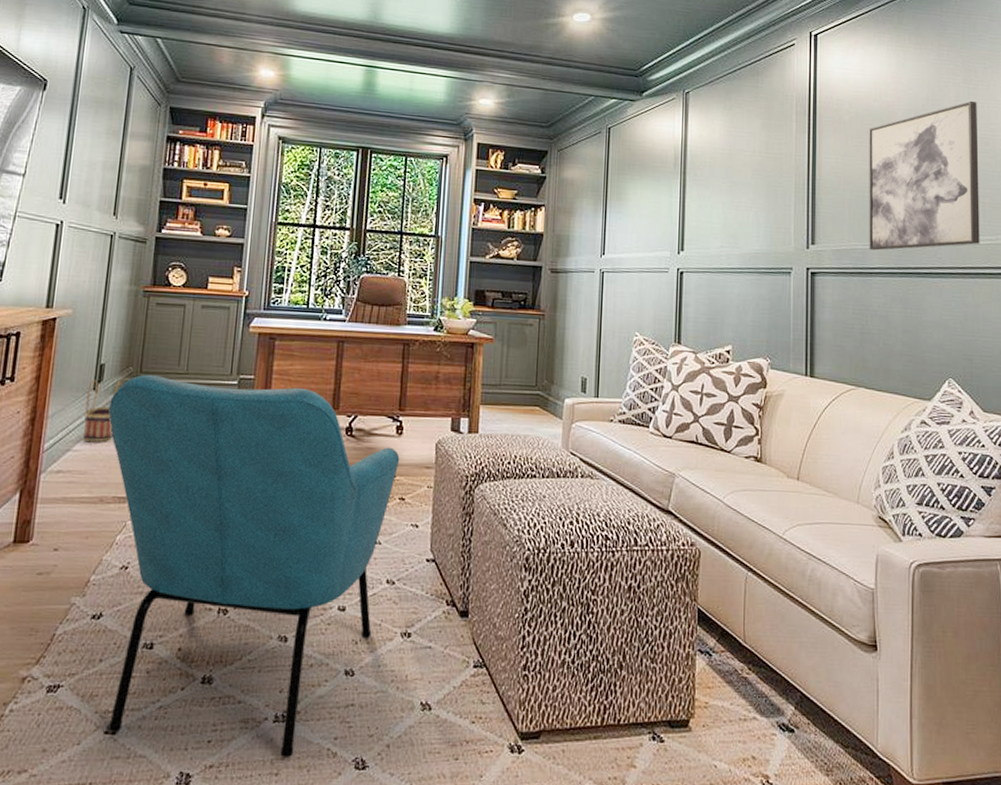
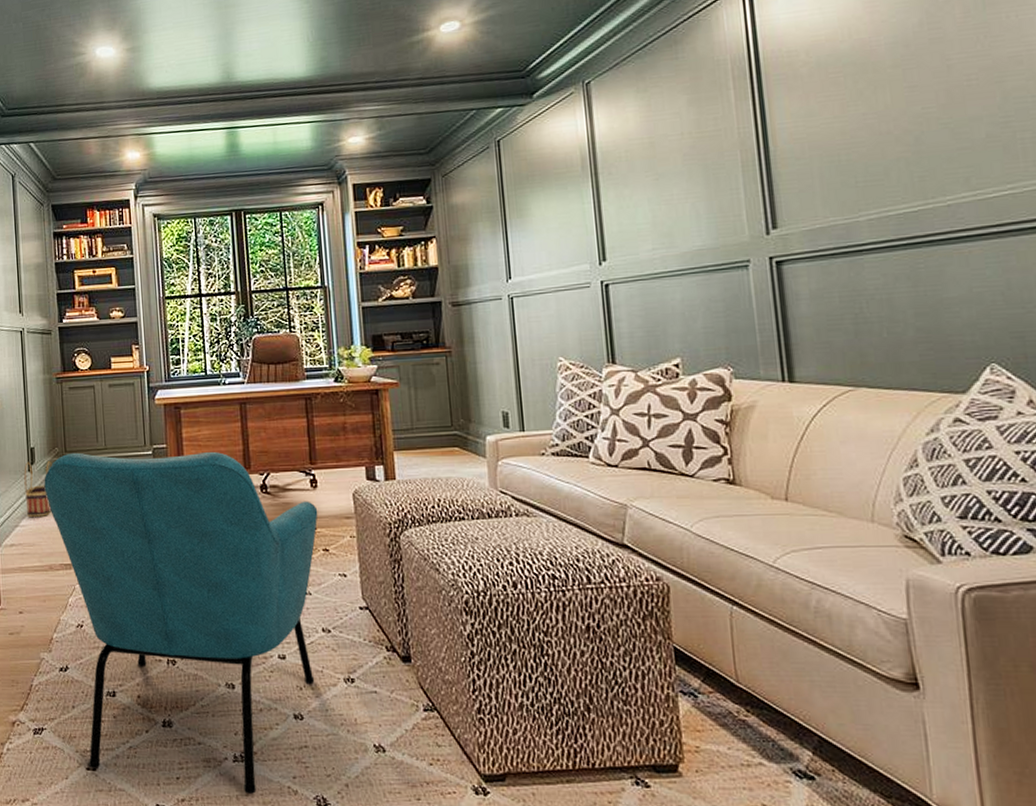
wall art: present [869,100,980,251] -> none [838,12,1022,224]

